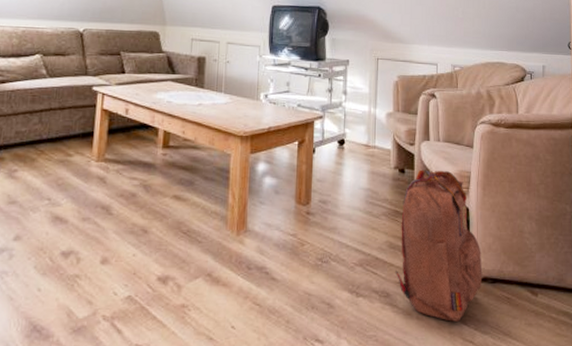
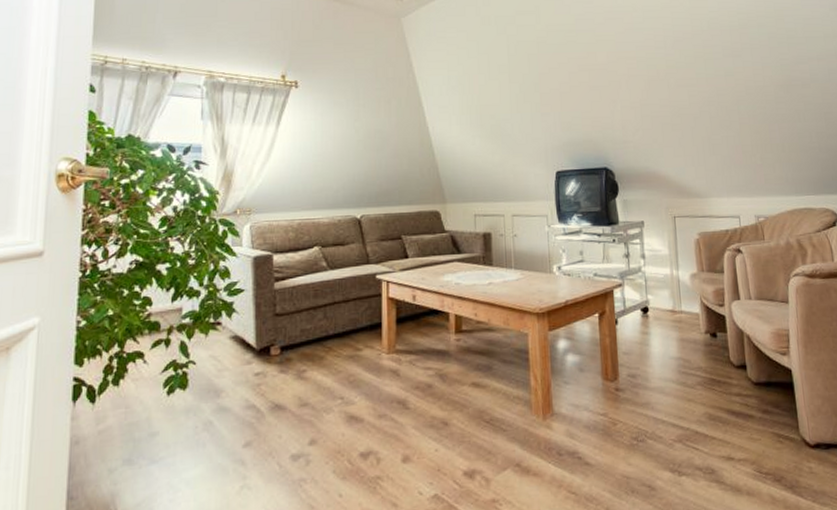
backpack: present [395,169,483,322] -> none [718,330,815,495]

